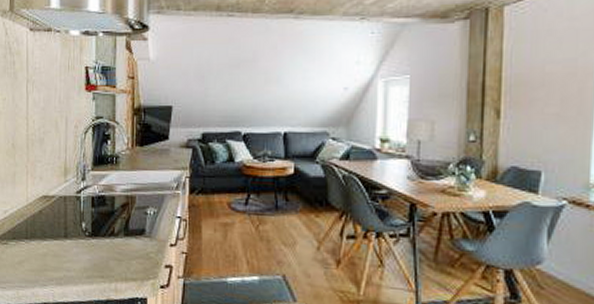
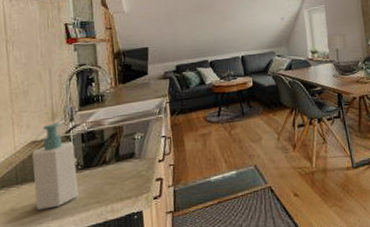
soap bottle: none [43,180,84,273] -> present [32,123,79,210]

